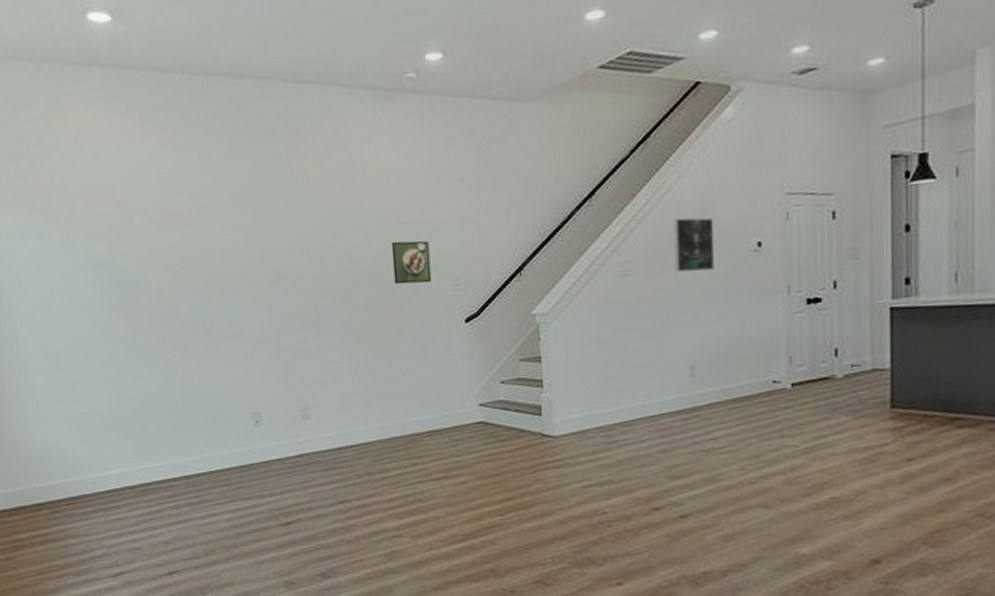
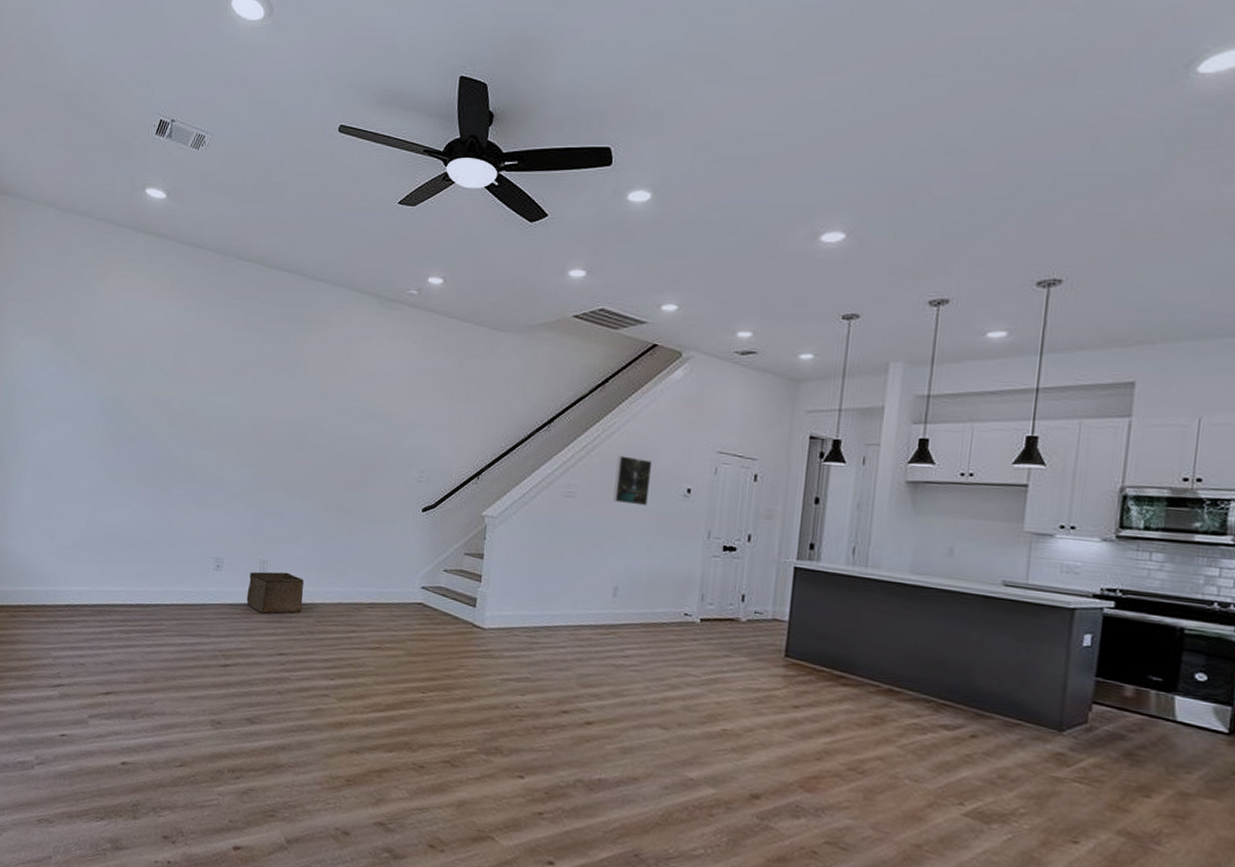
storage bin: none [292,415,356,463] -> present [246,572,304,614]
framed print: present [391,241,432,285] -> none [366,429,403,471]

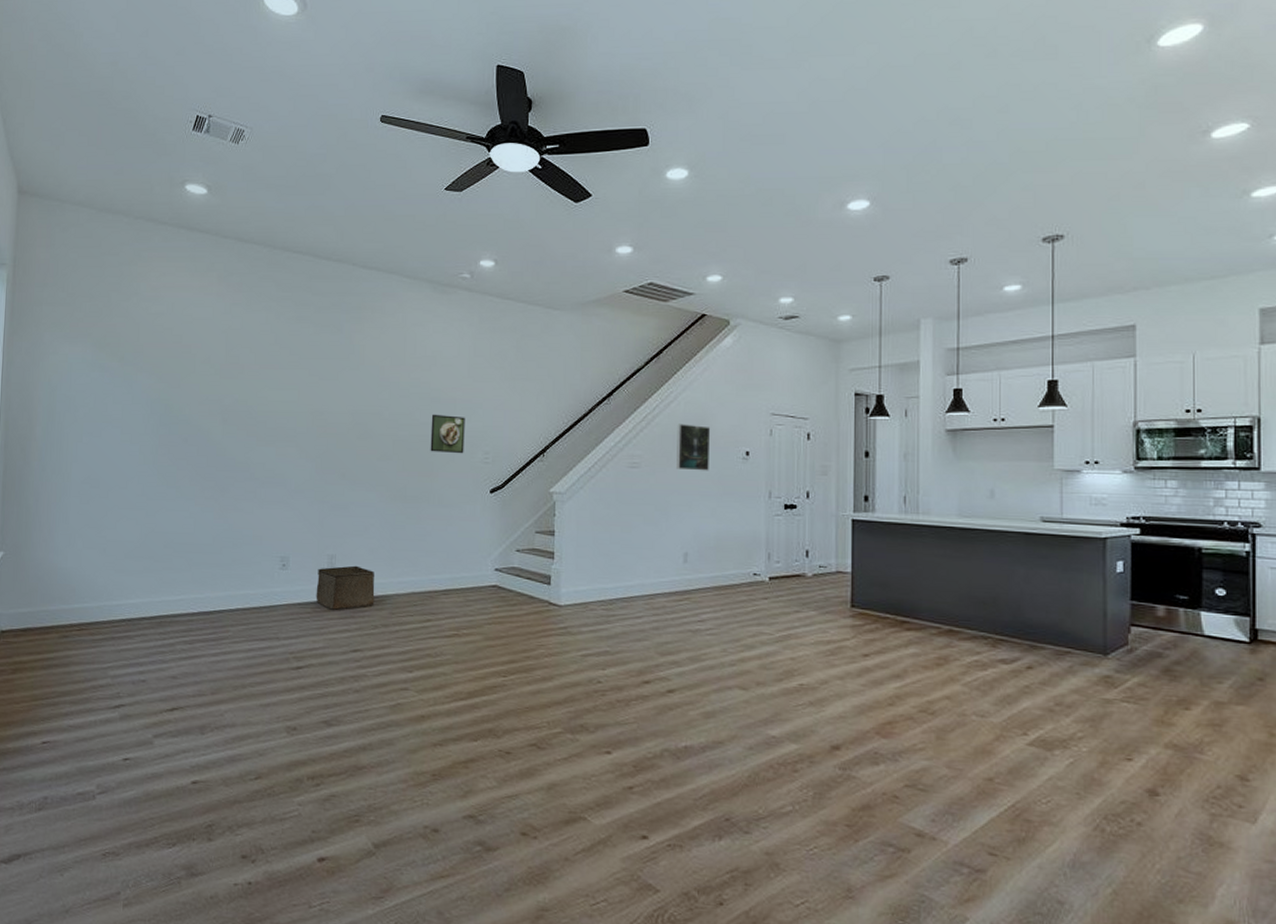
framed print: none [366,429,403,471] -> present [430,414,465,454]

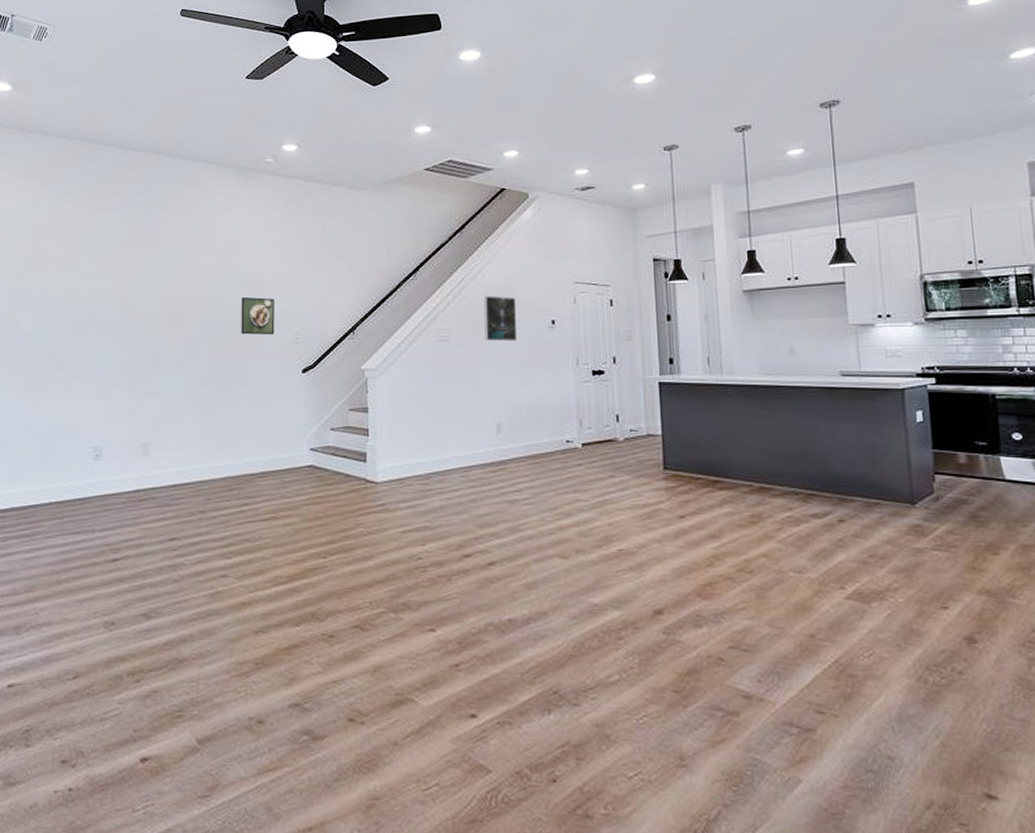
storage bin: present [316,565,375,610] -> none [130,452,190,498]

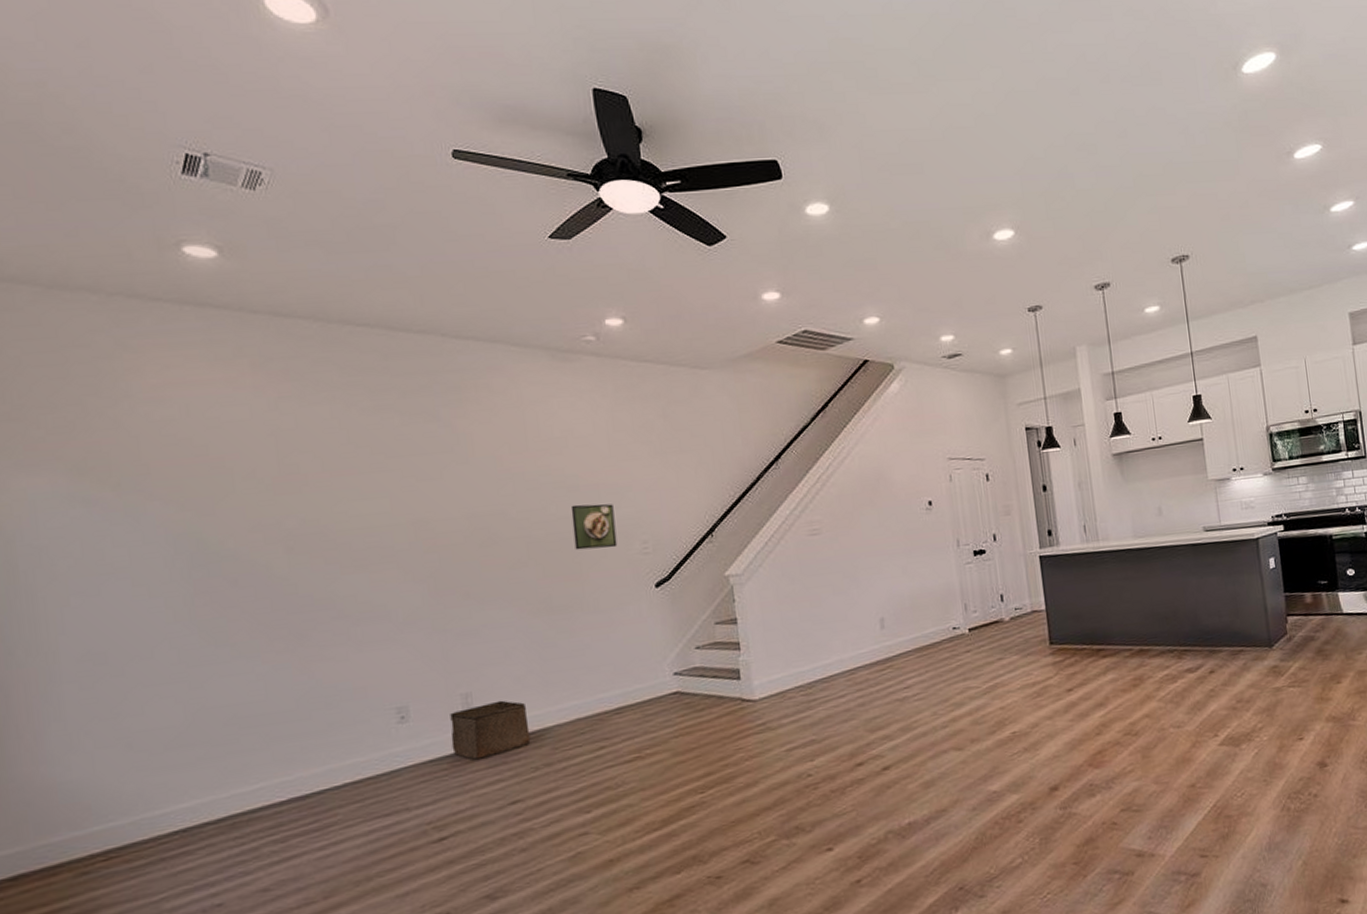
storage bin: none [130,452,190,498] -> present [450,700,531,760]
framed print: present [483,296,517,342] -> none [854,480,894,530]

